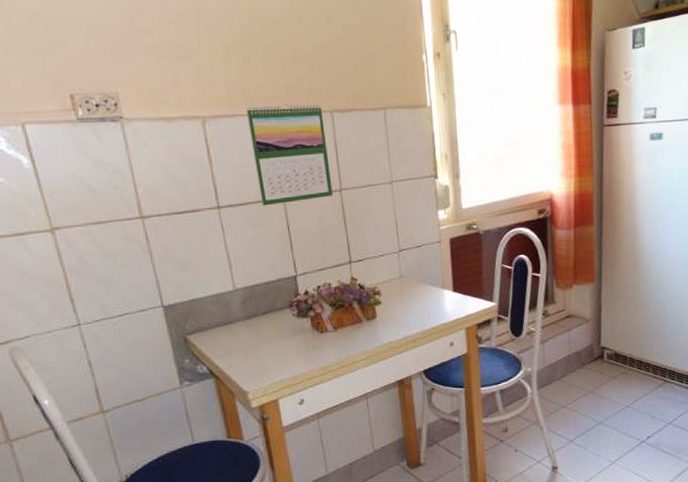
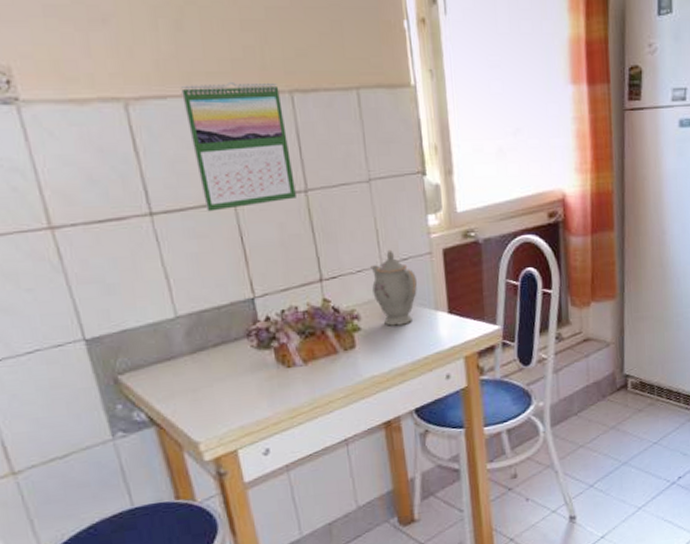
teapot: none [390,238,429,301] -> present [370,249,418,326]

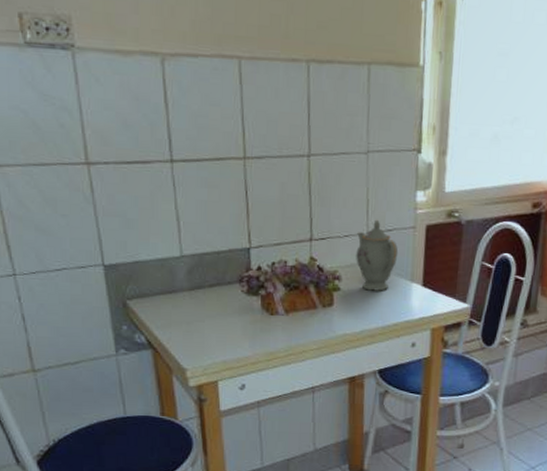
calendar: present [181,81,296,212] -> none [211,46,300,165]

